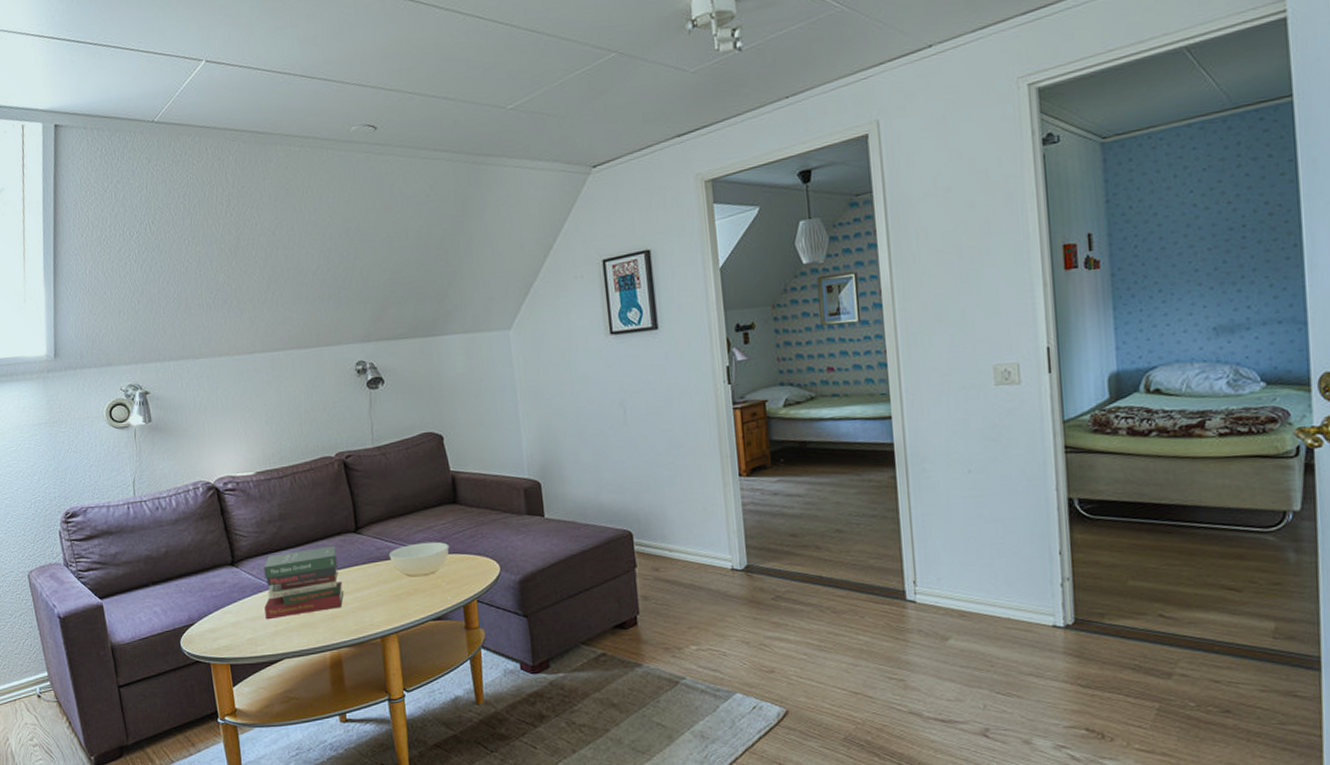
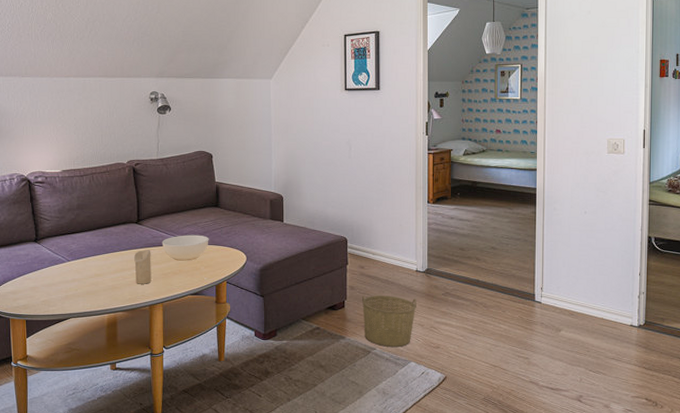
books: present [263,545,344,619] -> none [58,232,123,286]
candle: none [355,565,381,611] -> present [134,250,152,284]
basket: none [660,605,737,675] -> present [362,295,416,348]

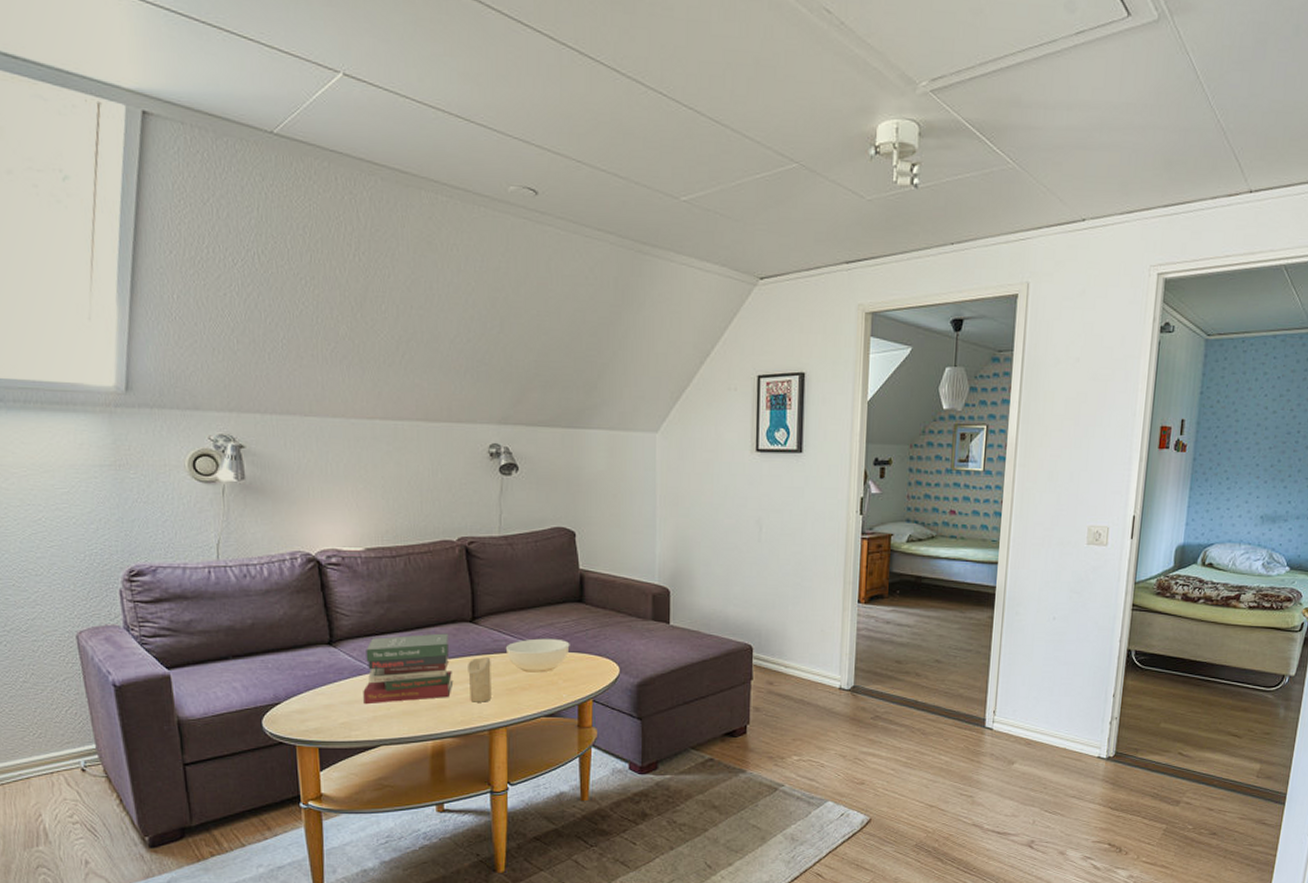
books: none [58,232,123,286] -> present [363,633,452,703]
basket: present [362,295,416,348] -> none [769,718,838,784]

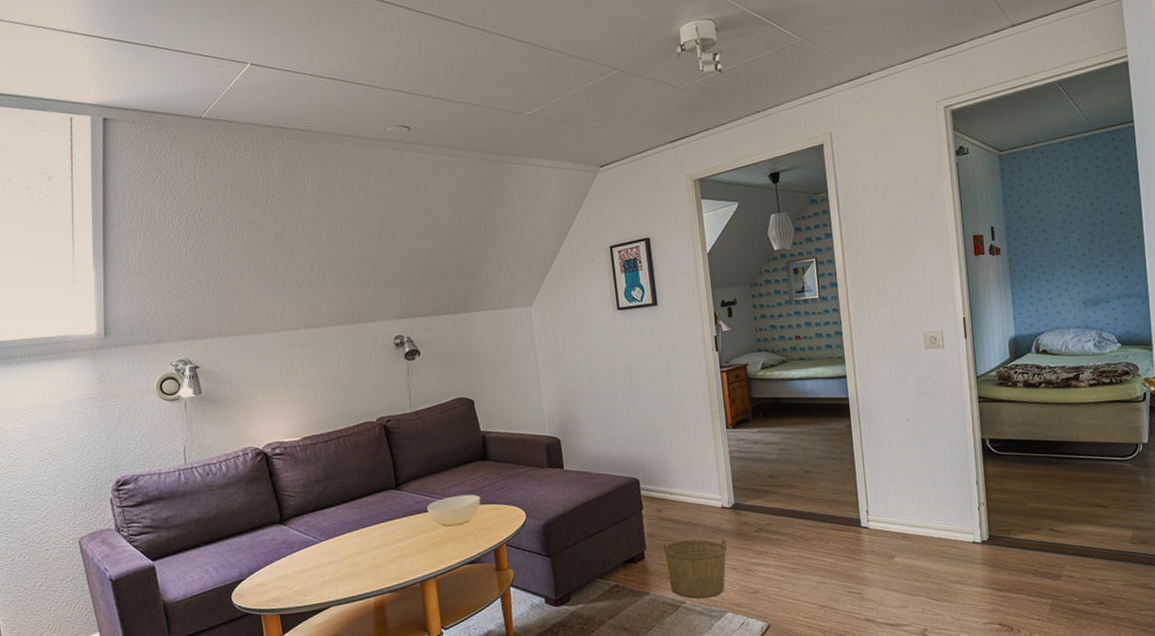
books: present [363,633,452,703] -> none [310,501,386,571]
candle: present [468,657,492,702] -> none [396,518,420,559]
basket: none [769,718,838,784] -> present [664,538,727,599]

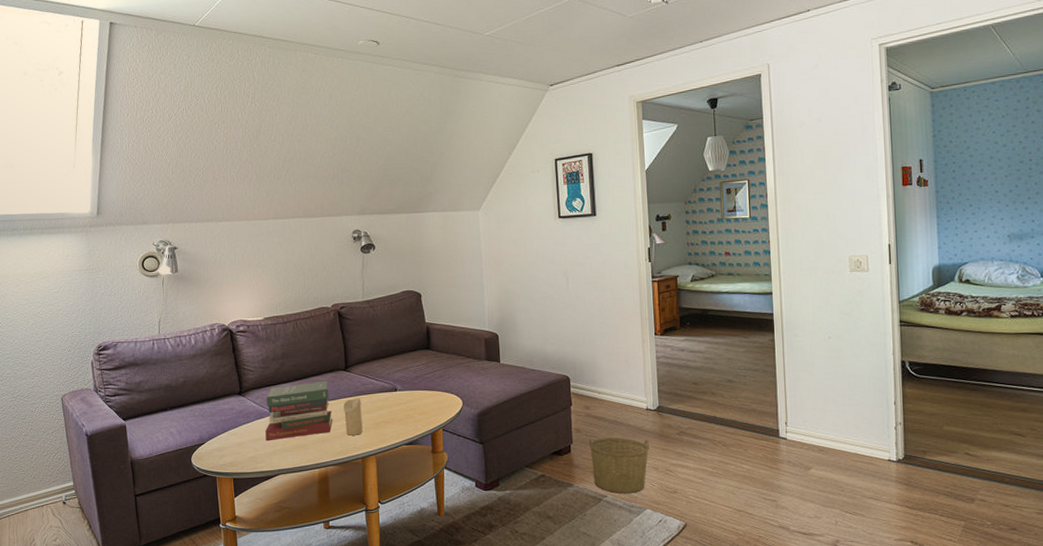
books: none [310,501,386,571] -> present [265,380,332,440]
candle: none [396,518,420,559] -> present [343,398,363,436]
bowl: present [426,494,481,527] -> none [371,380,422,409]

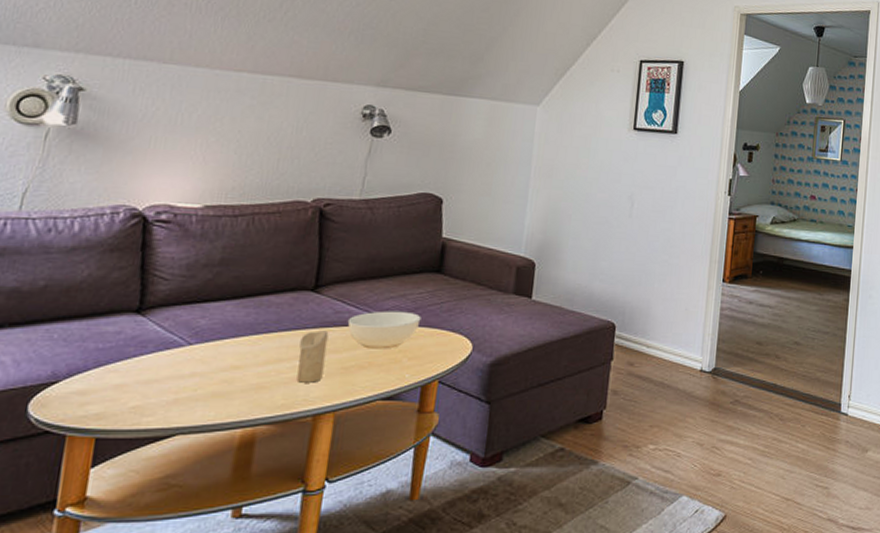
books: present [265,380,332,440] -> none [165,302,285,383]
bowl: none [371,380,422,409] -> present [347,311,421,349]
basket: present [589,437,649,494] -> none [624,402,698,476]

